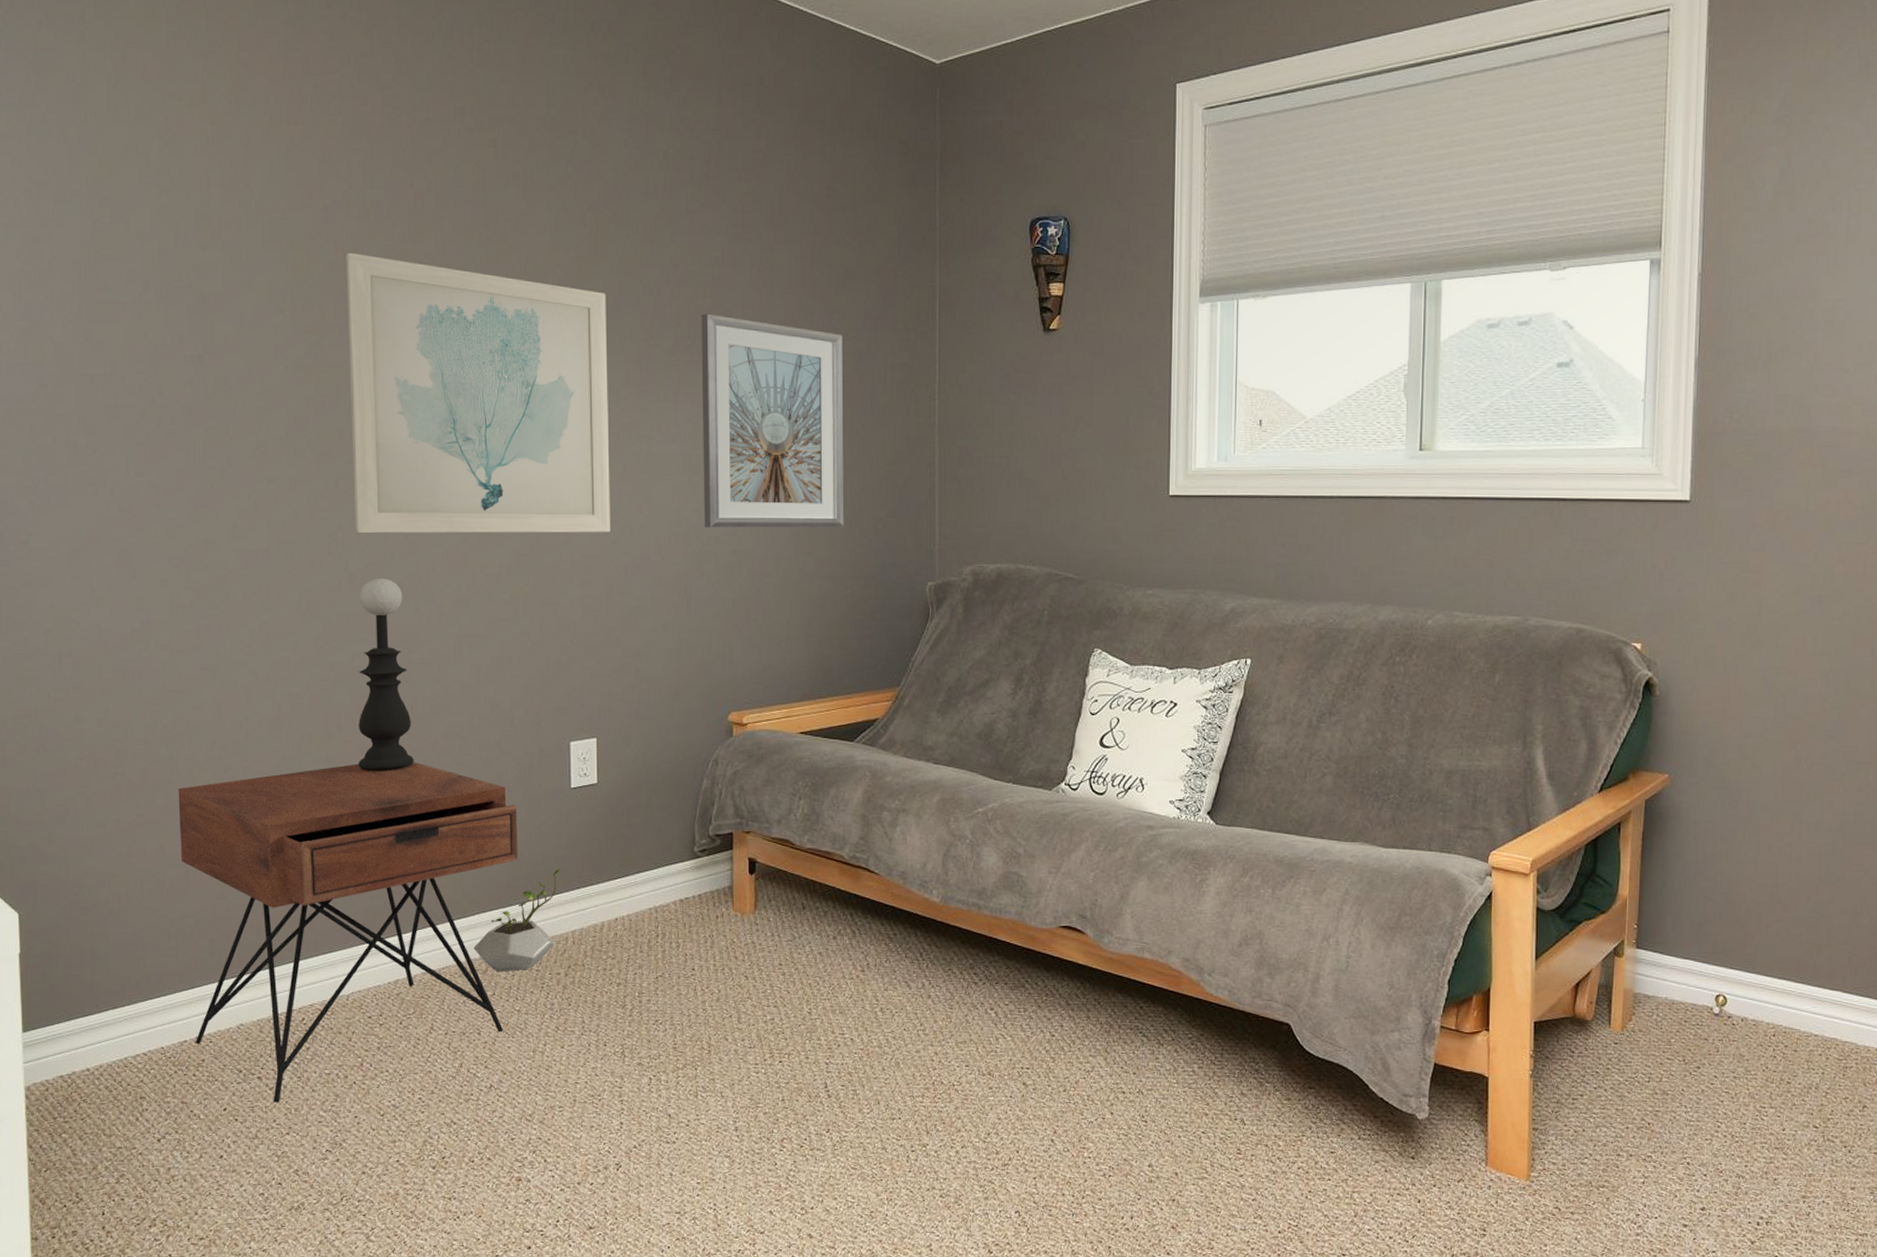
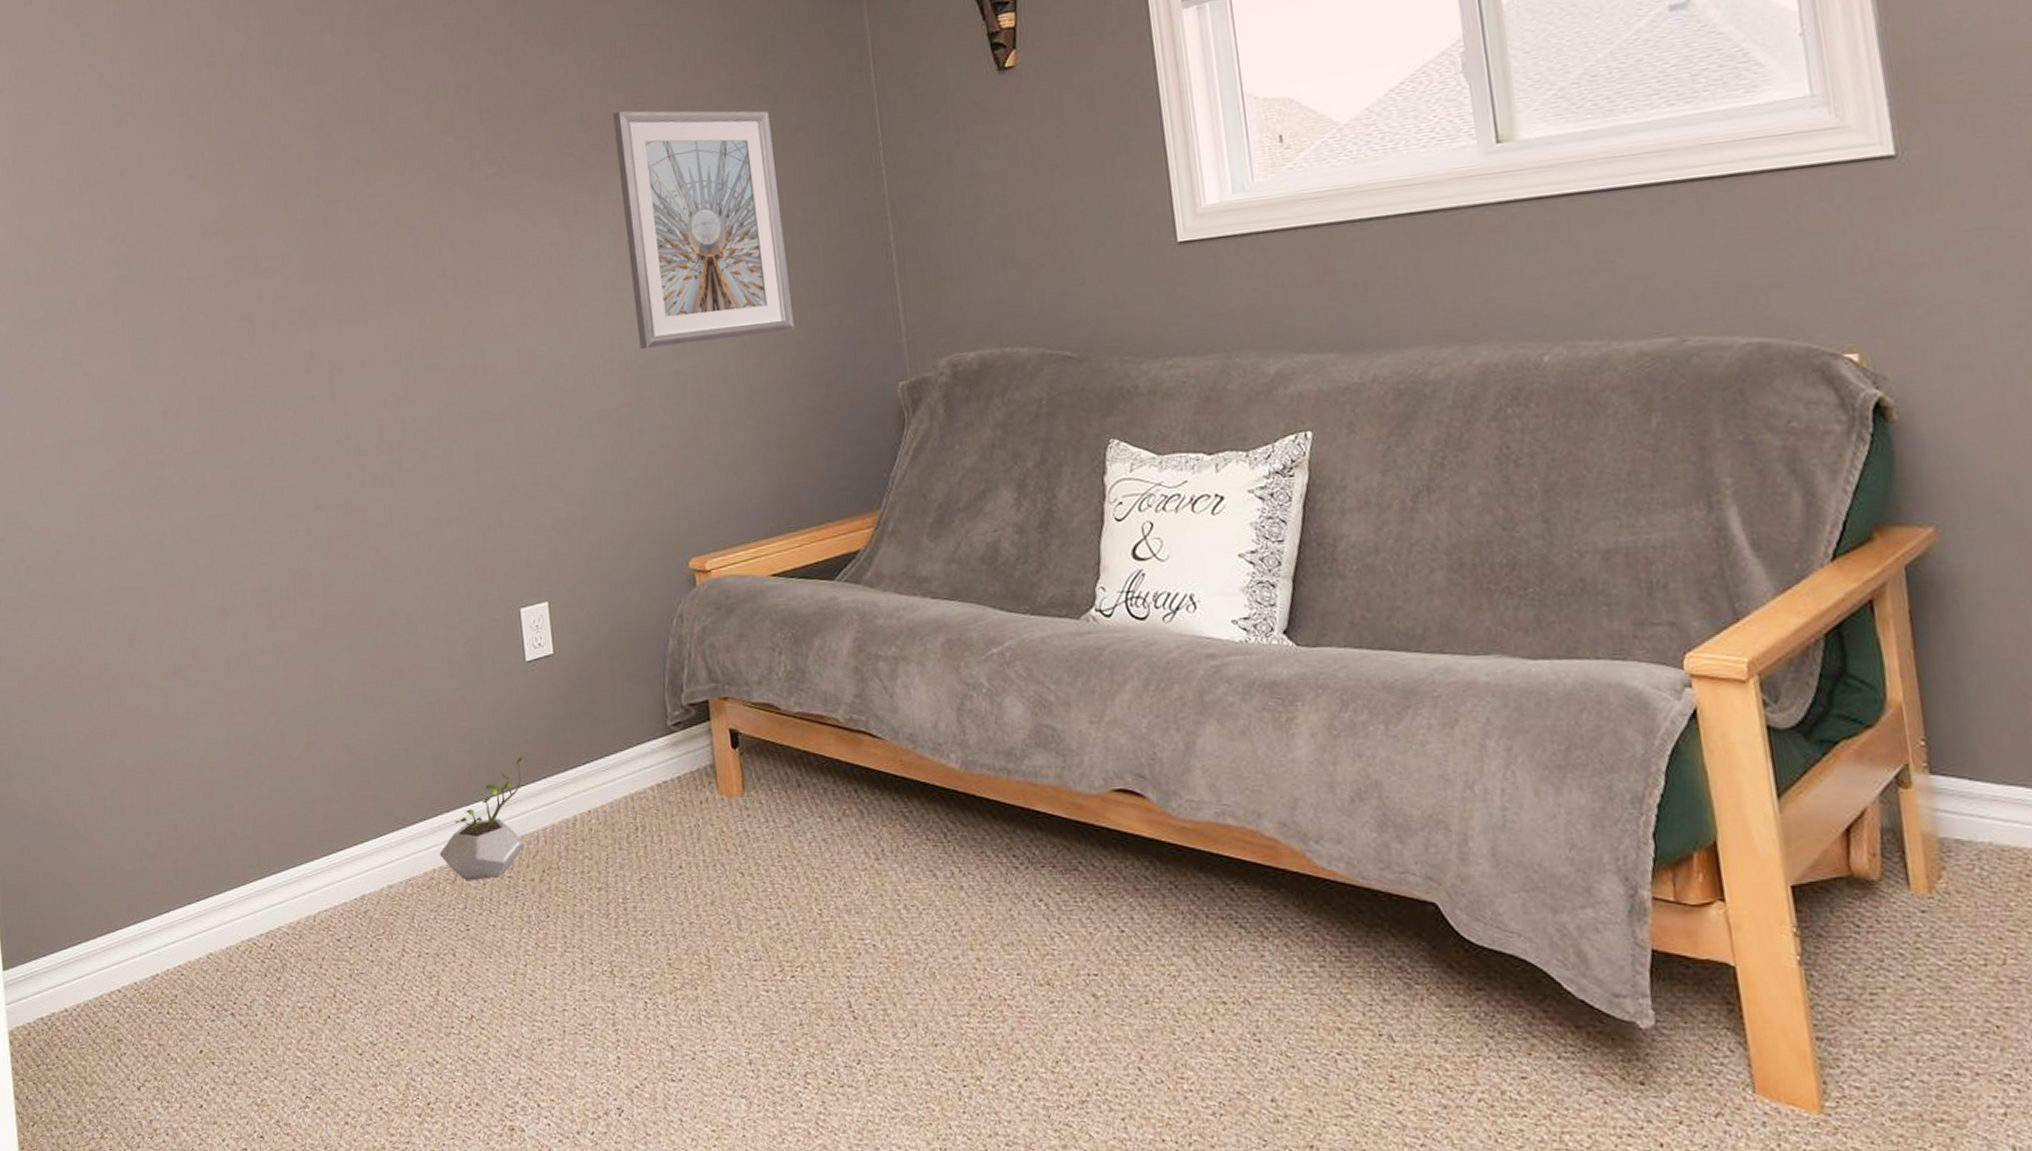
nightstand: present [178,762,518,1103] -> none [132,645,480,1042]
wall art: present [346,252,610,534] -> none [251,105,540,400]
table lamp: present [358,578,414,771] -> none [291,445,361,660]

